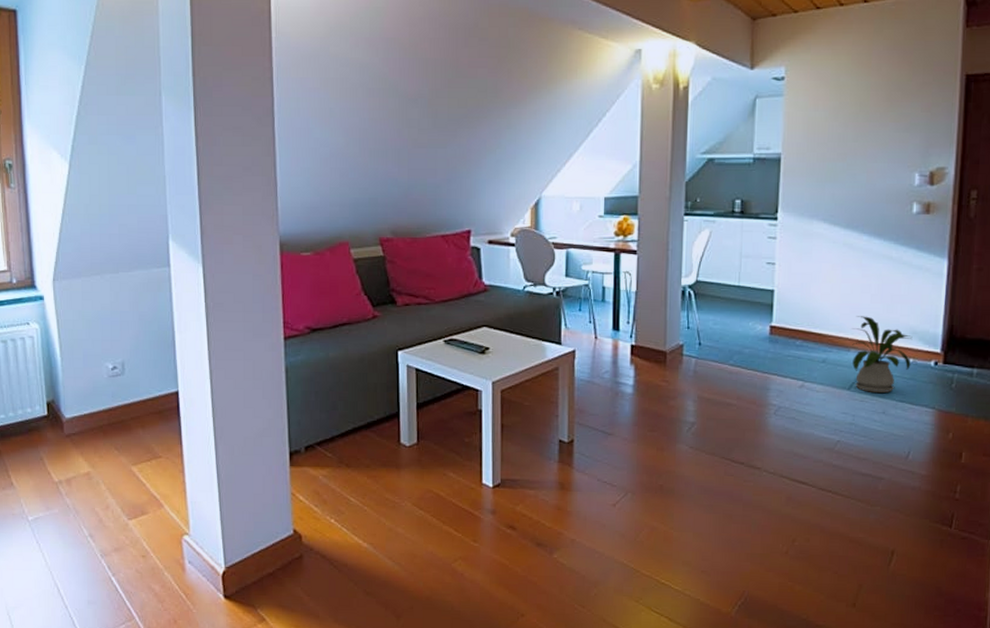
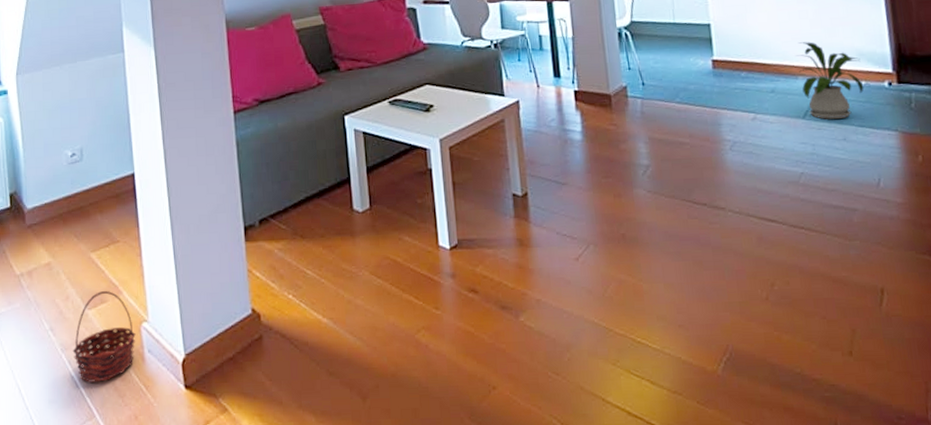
basket: none [112,503,177,587] -> present [72,291,136,382]

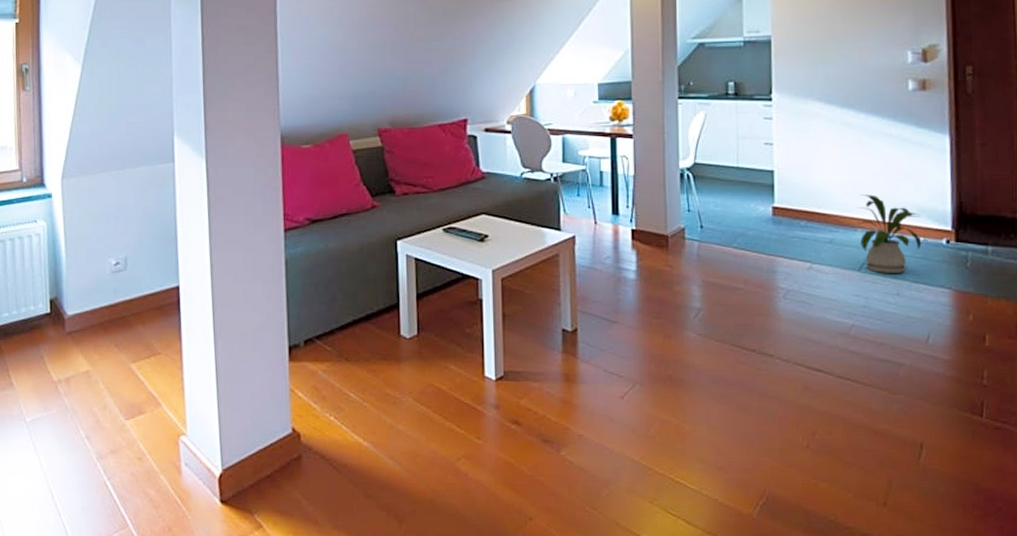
basket: present [72,291,136,382] -> none [108,402,173,492]

